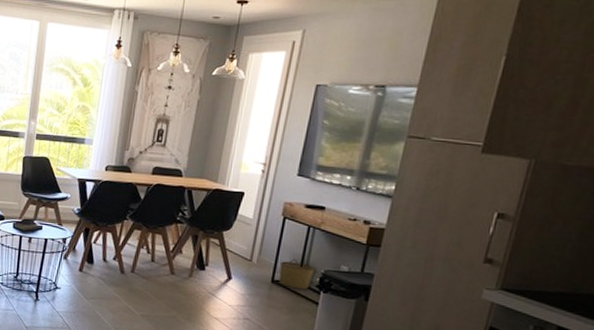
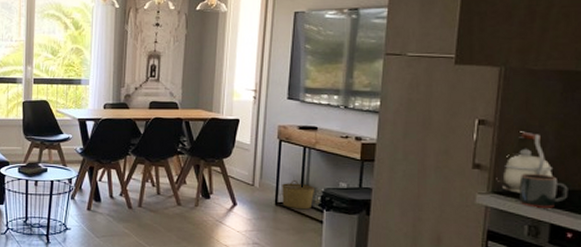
kettle: none [507,228,571,293] -> present [496,131,554,193]
mug: none [528,272,583,311] -> present [519,173,568,208]

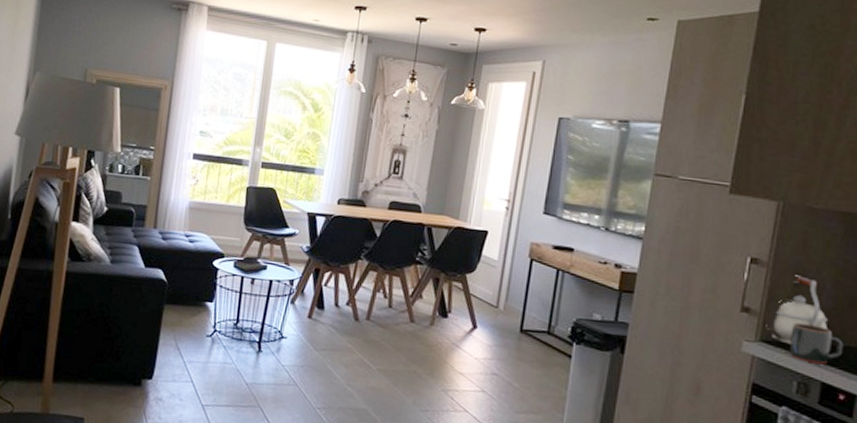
basket: present [282,180,315,210] -> none [528,306,566,341]

